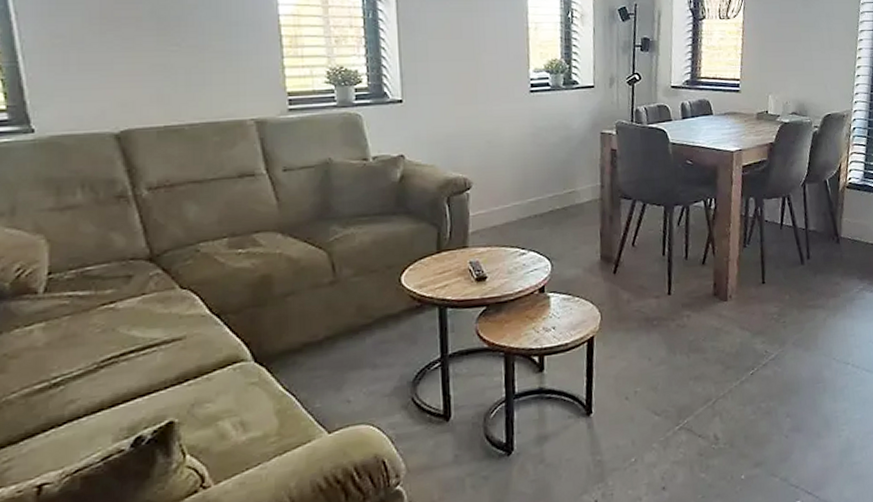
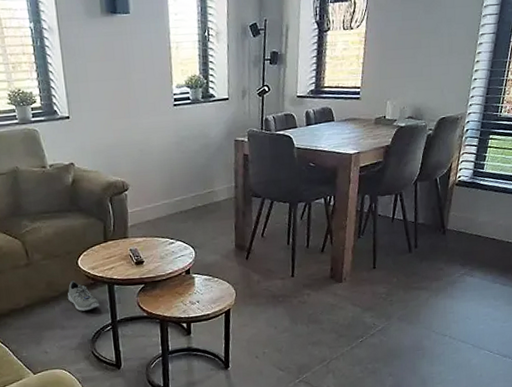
sneaker: none [383,303,427,344] -> present [67,281,100,311]

